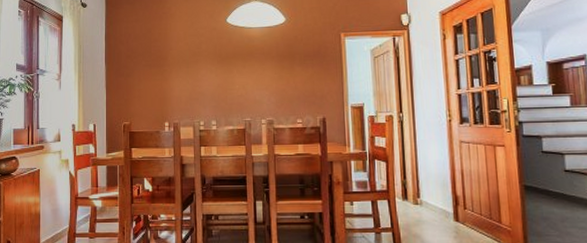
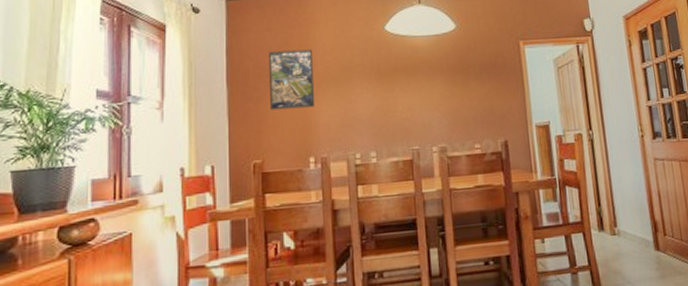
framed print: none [135,37,170,84] -> present [268,49,316,110]

